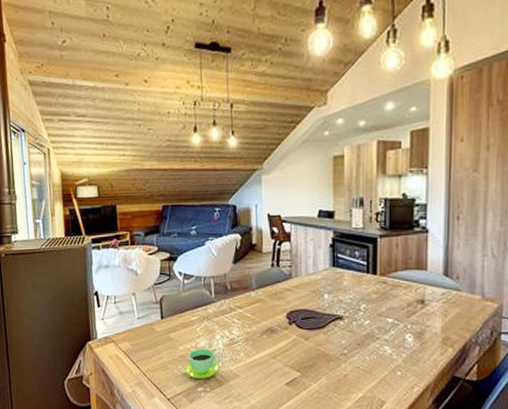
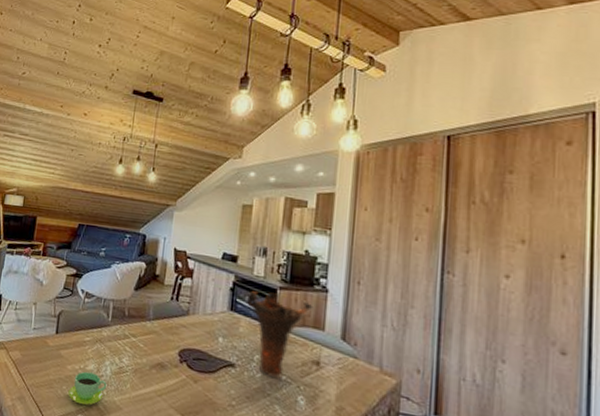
vase: none [348,242,416,323] -> present [247,291,315,380]

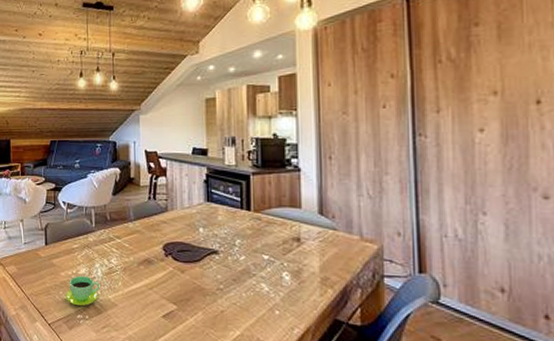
vase: present [247,291,315,380] -> none [222,179,289,260]

